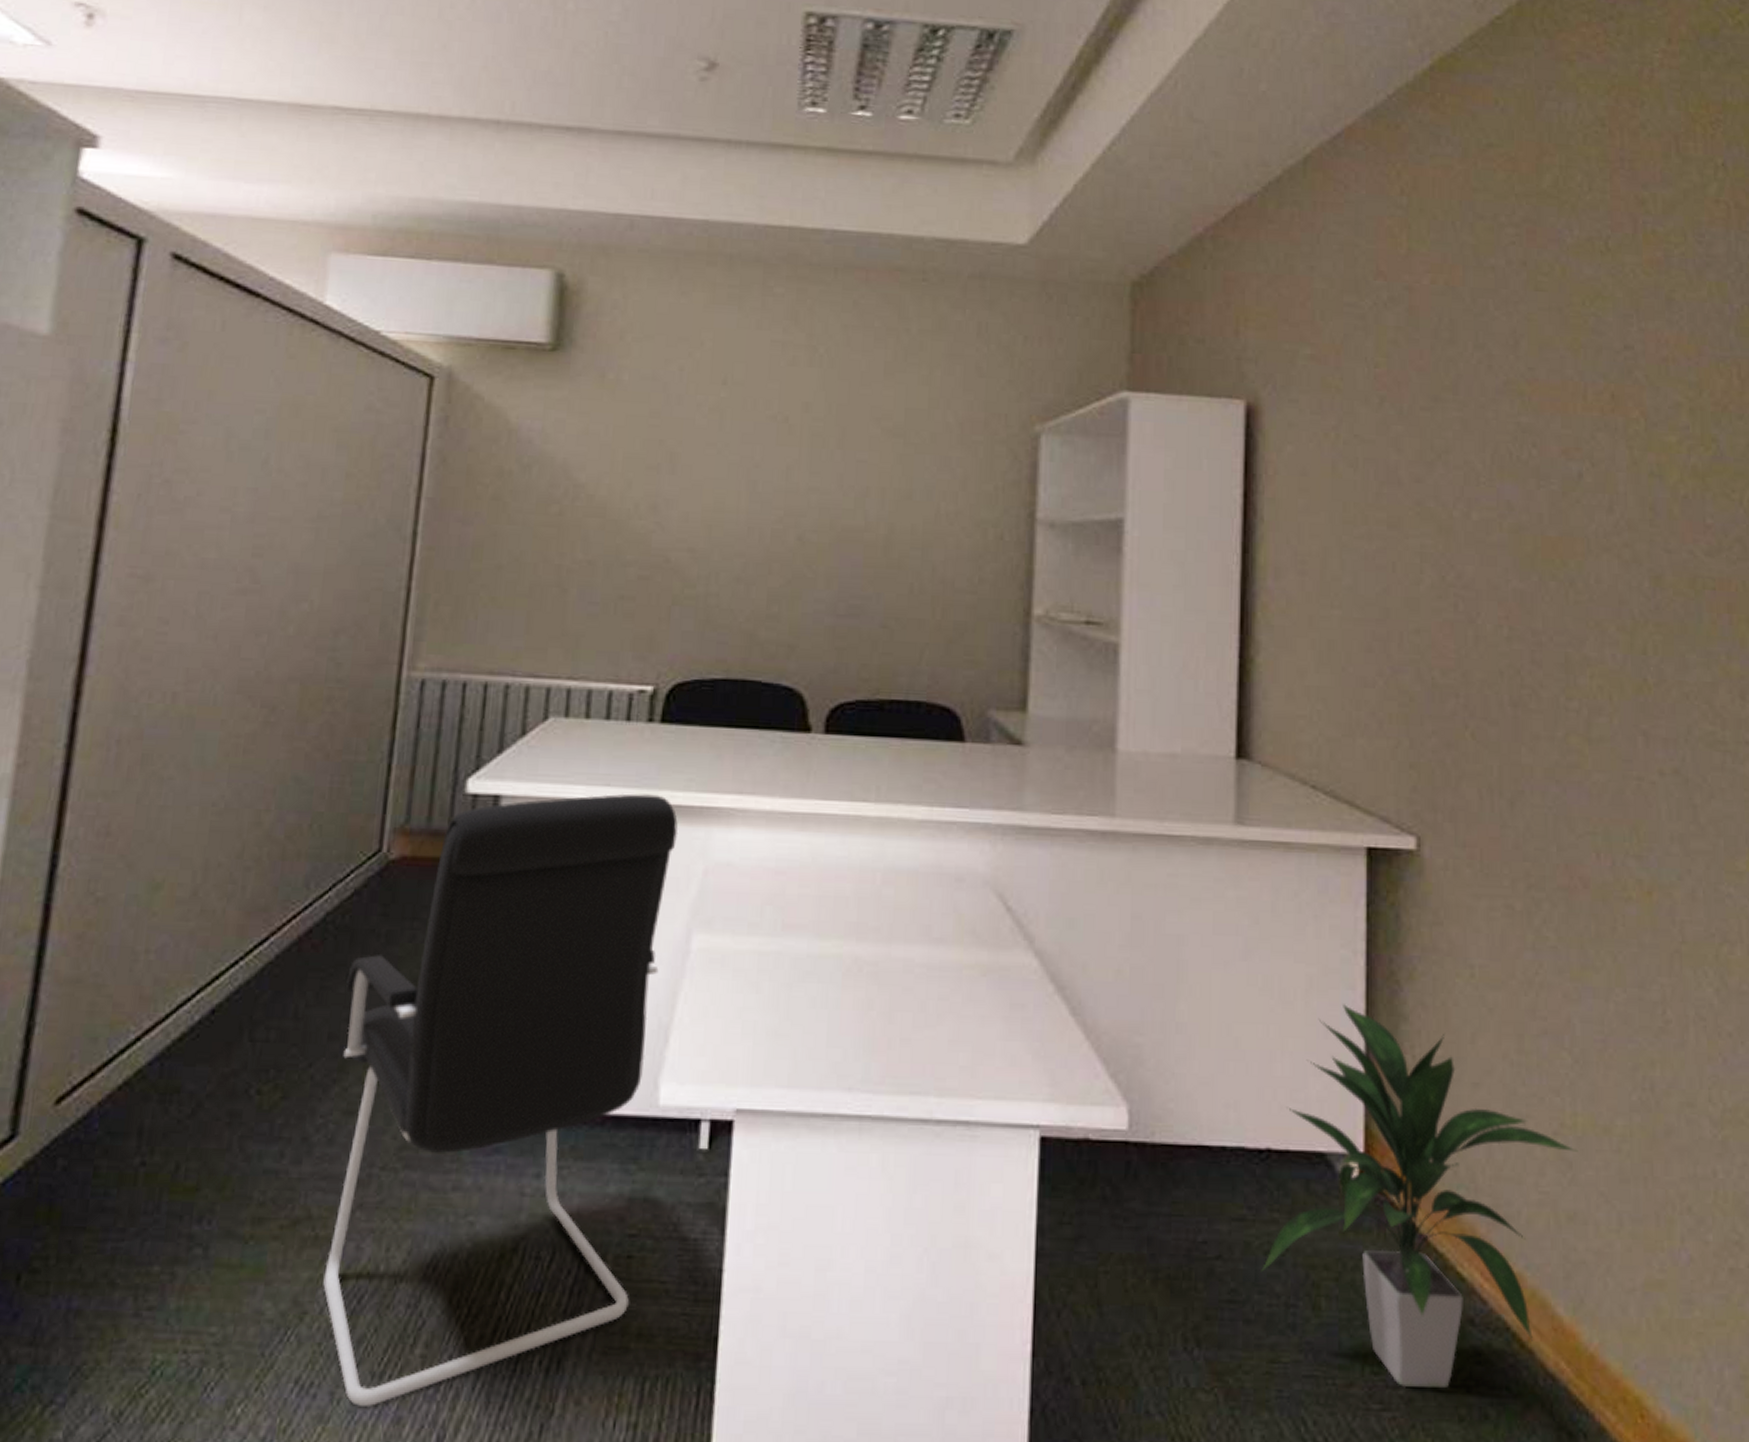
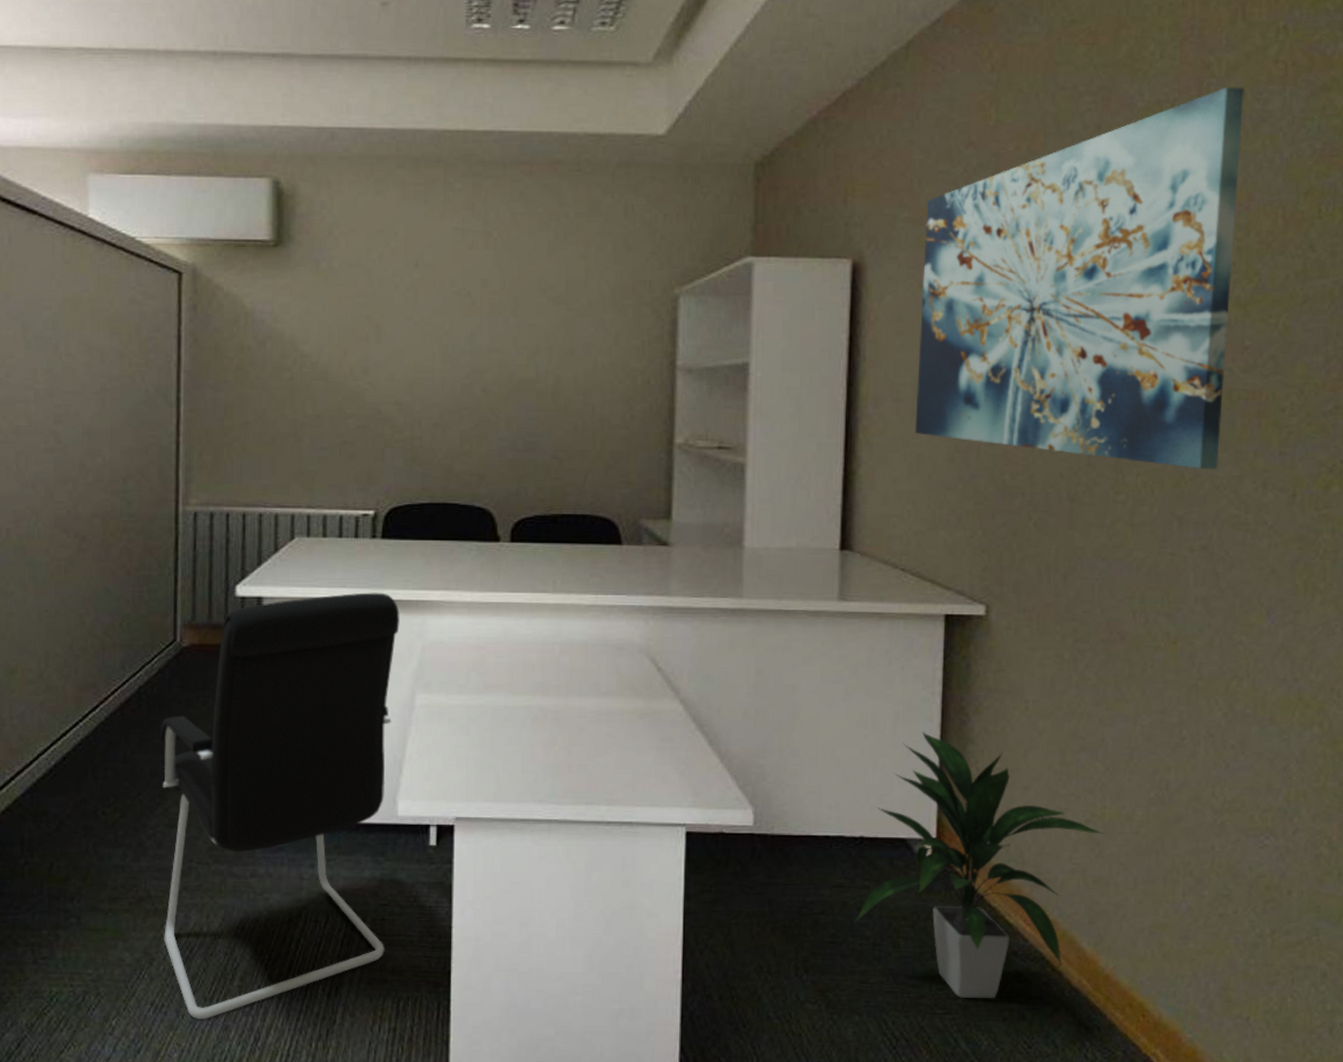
wall art: none [1324,226,1687,673] -> present [914,87,1245,469]

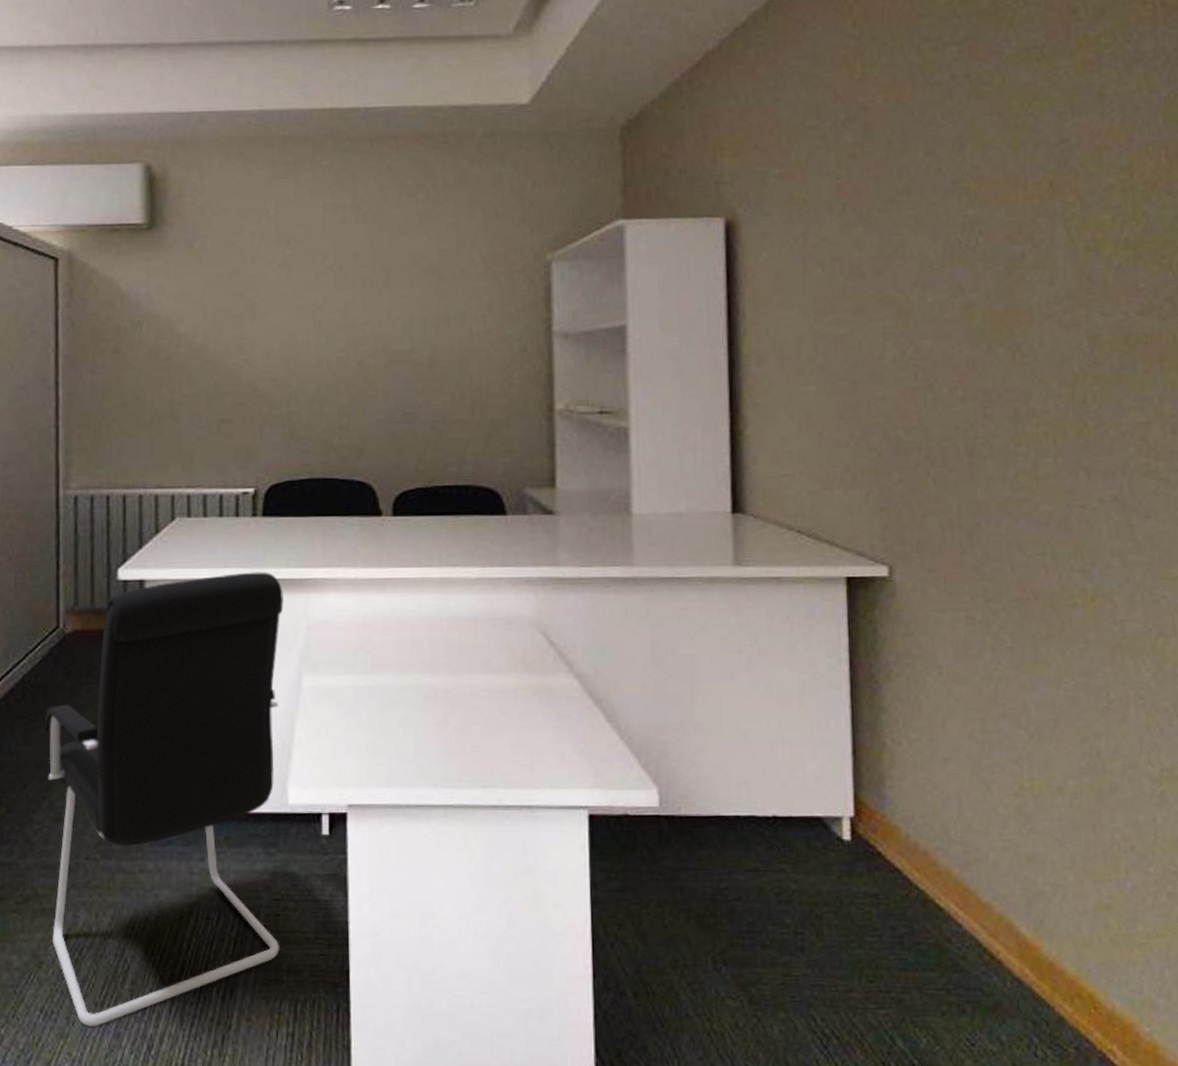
indoor plant: present [854,732,1105,999] -> none [773,702,1036,992]
wall art: present [914,87,1245,469] -> none [797,30,1123,417]

